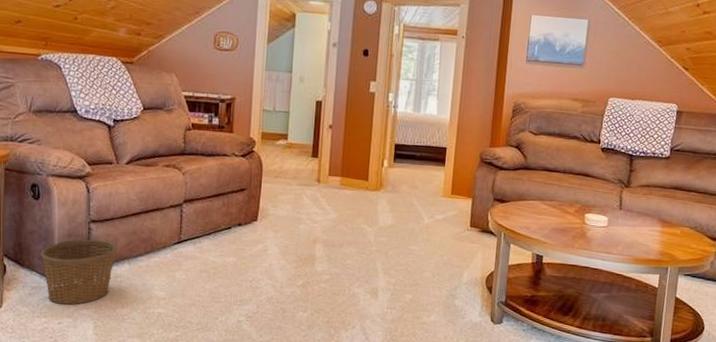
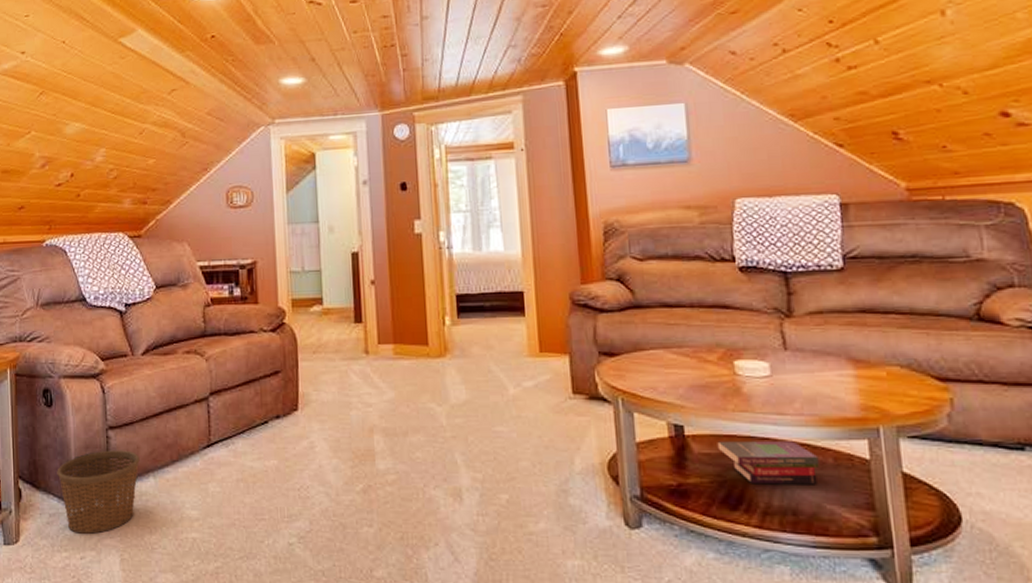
books: none [563,268,627,301] -> present [717,441,820,484]

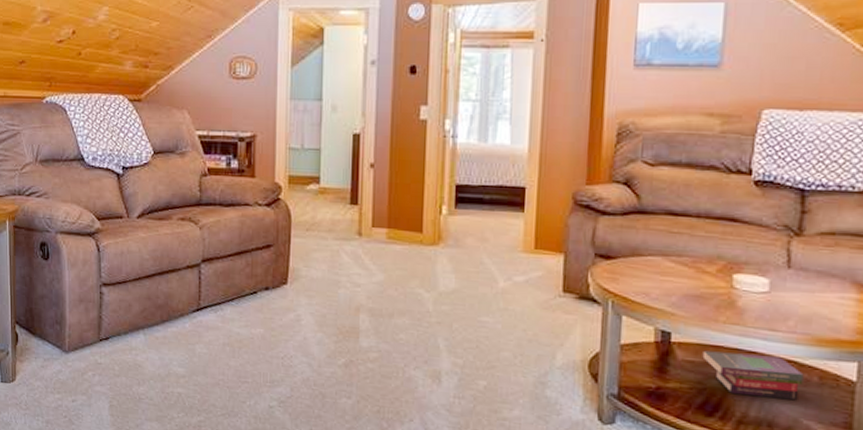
basket: present [57,450,140,534] -> none [52,305,131,380]

